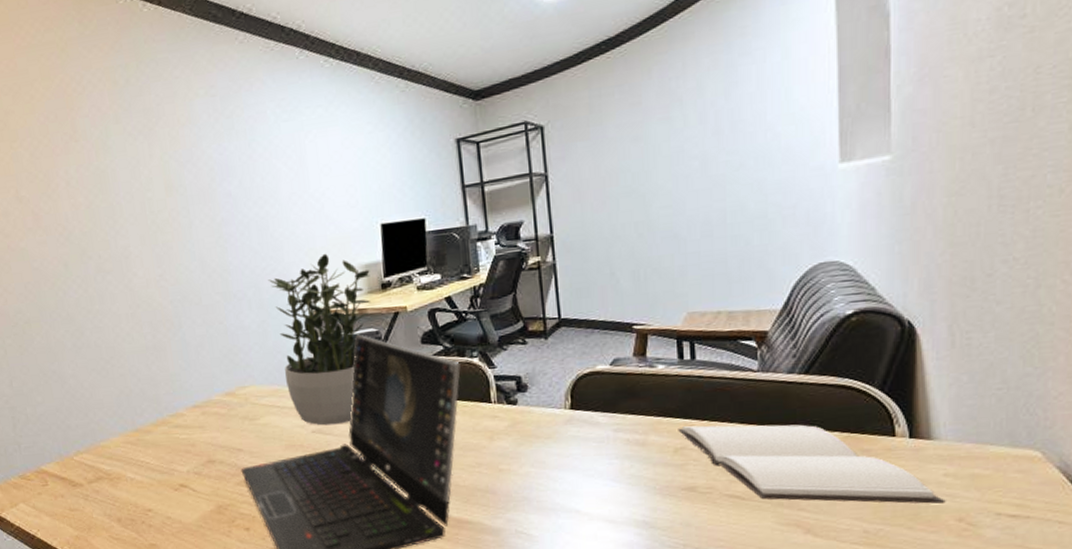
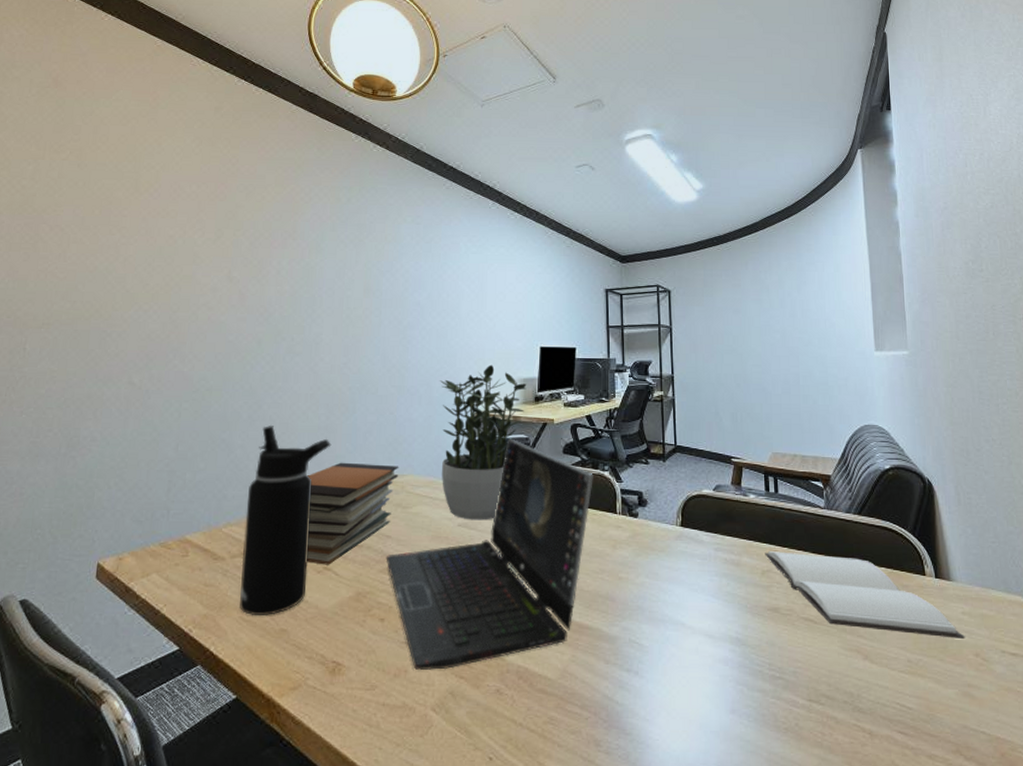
water bottle: none [89,350,167,533] -> present [240,424,332,615]
book stack: none [146,378,240,483] -> present [307,462,399,565]

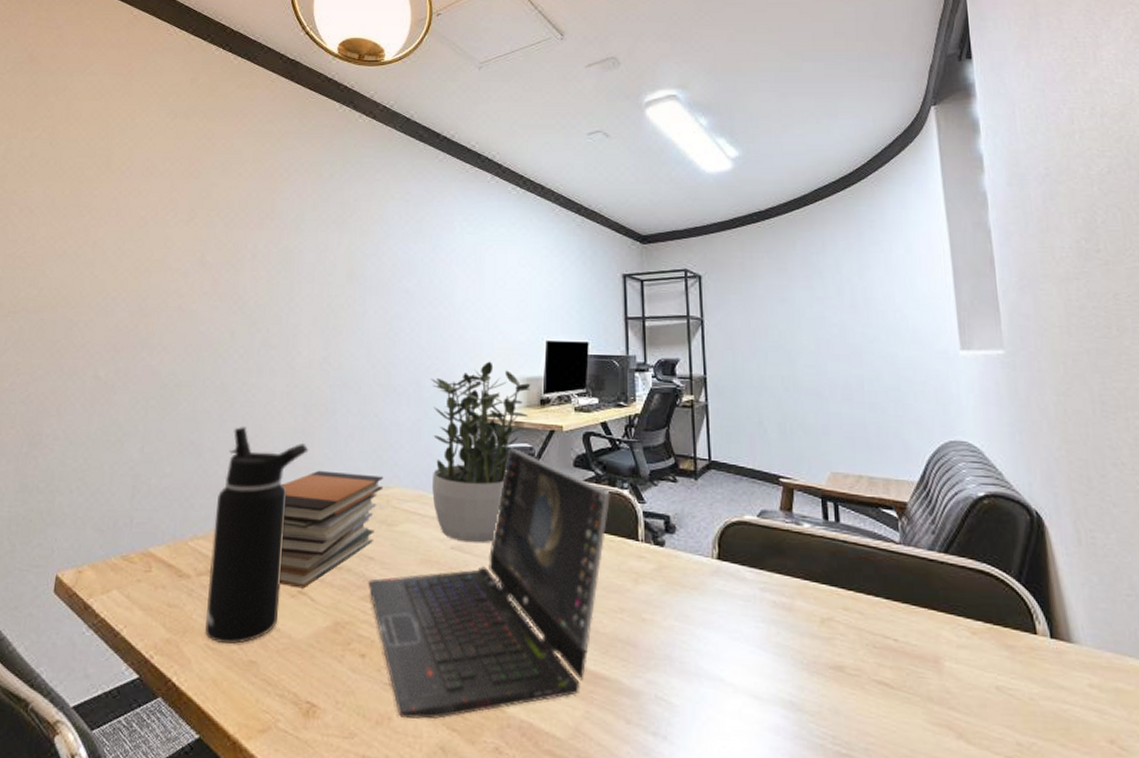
book: present [765,551,965,639] -> none [824,594,1094,719]

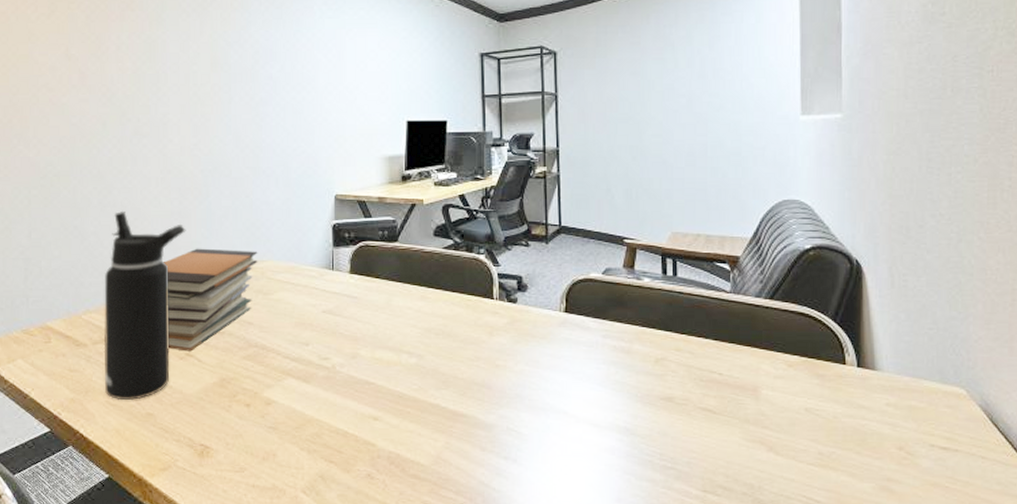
laptop computer: present [367,447,610,720] -> none [248,221,468,455]
potted plant: present [430,361,531,543] -> none [296,142,393,307]

